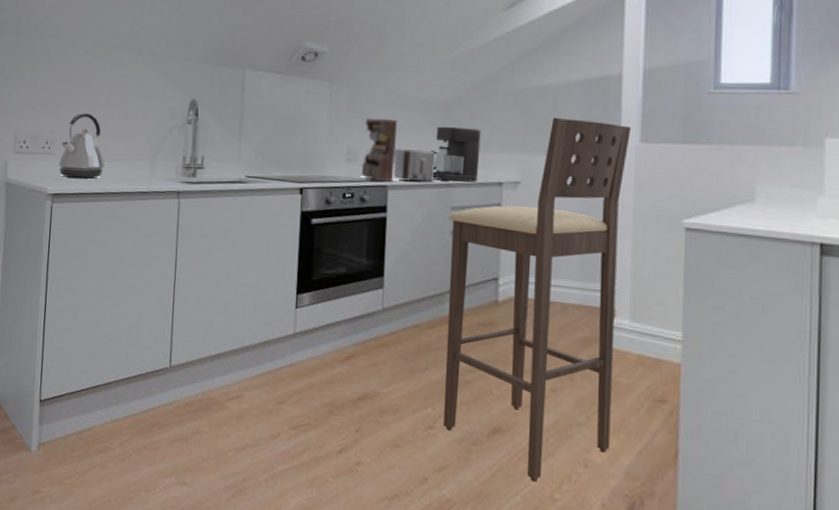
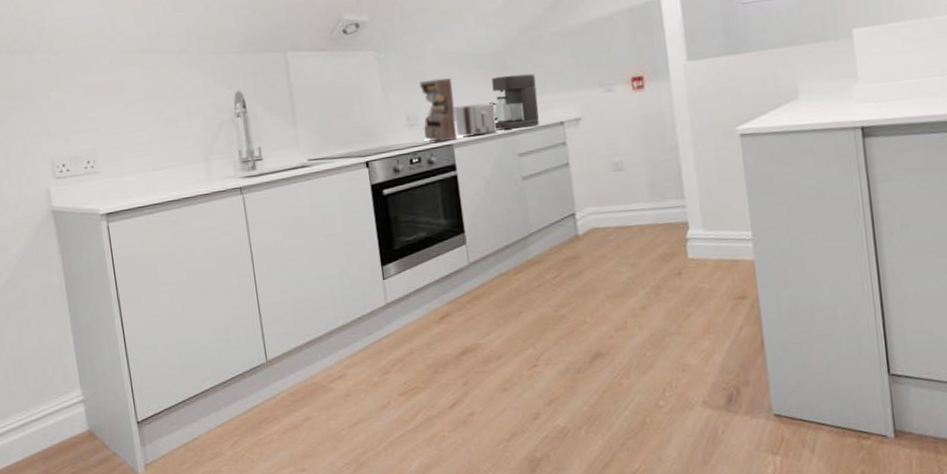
kettle: present [58,112,105,179] -> none [105,123,157,194]
bar stool: present [442,117,632,482] -> none [517,47,702,395]

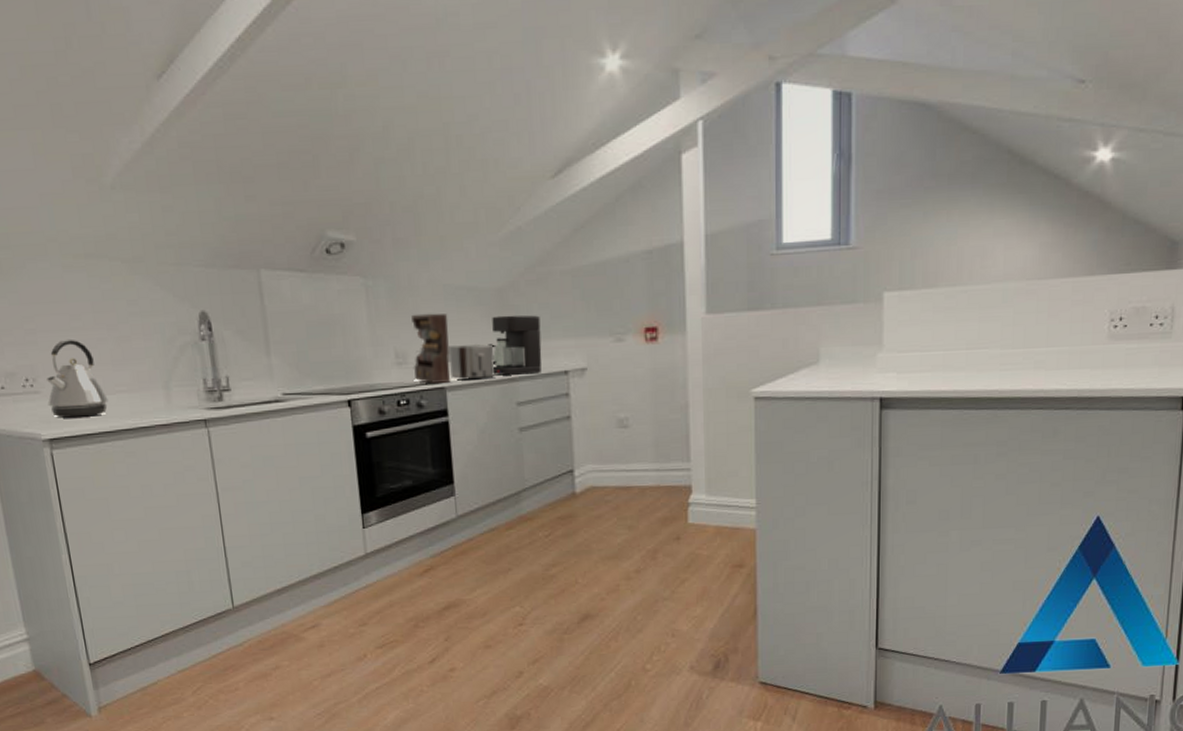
kettle: none [105,123,157,194] -> present [47,339,108,418]

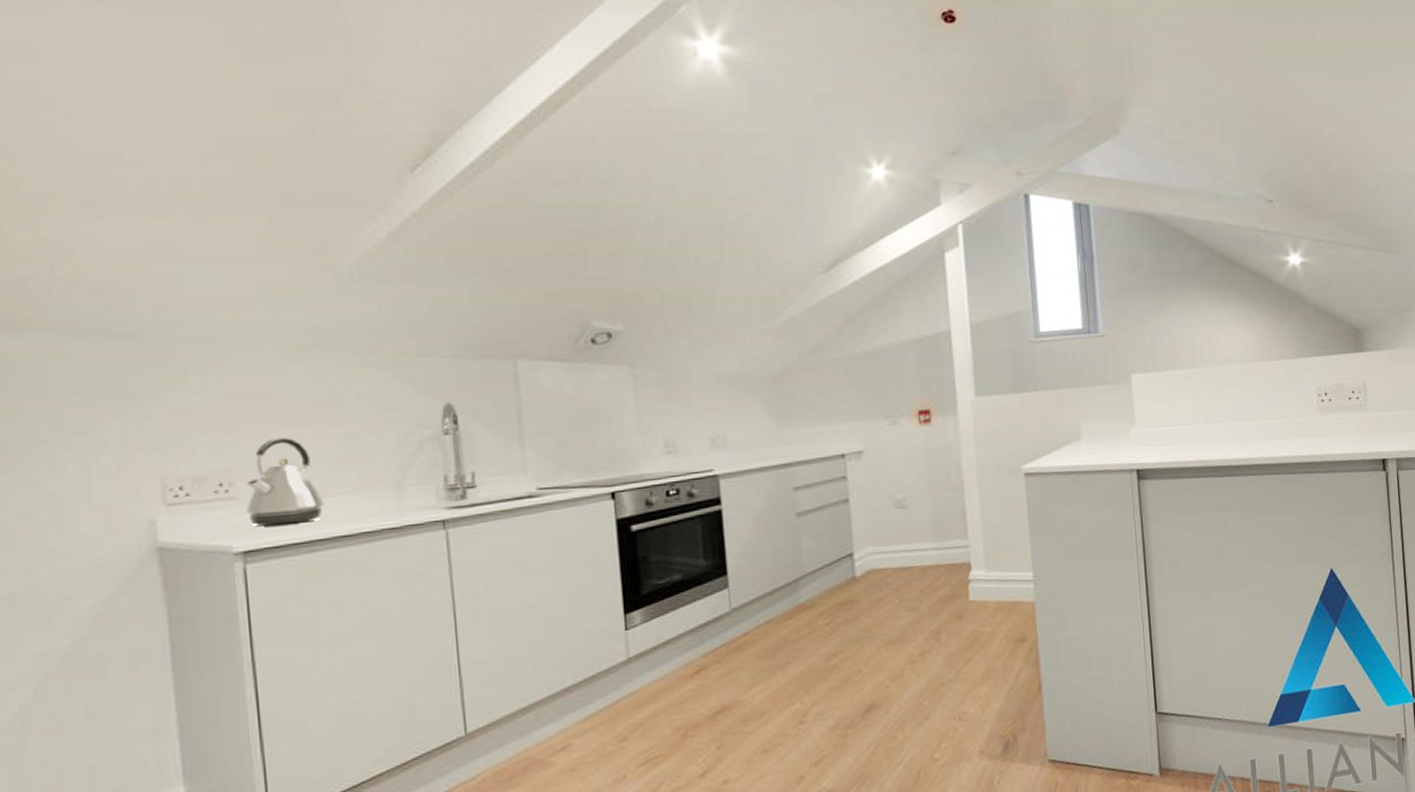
spice rack: present [411,313,451,384] -> none [682,400,725,472]
toaster: present [449,343,494,380] -> none [722,430,770,467]
coffee maker: present [488,315,542,376] -> none [763,401,819,461]

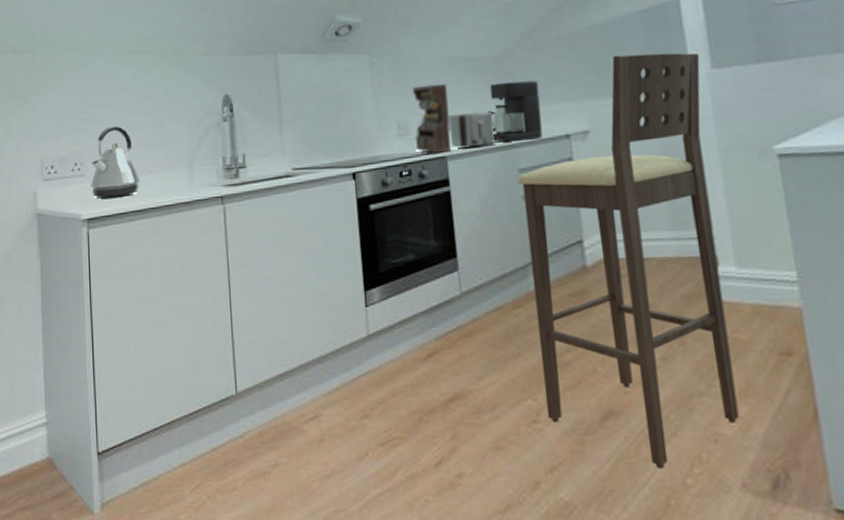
spice rack: none [682,400,725,472] -> present [413,84,452,153]
toaster: none [722,430,770,467] -> present [449,111,495,149]
coffee maker: none [763,401,819,461] -> present [487,80,542,143]
bar stool: none [792,379,981,749] -> present [517,52,739,469]

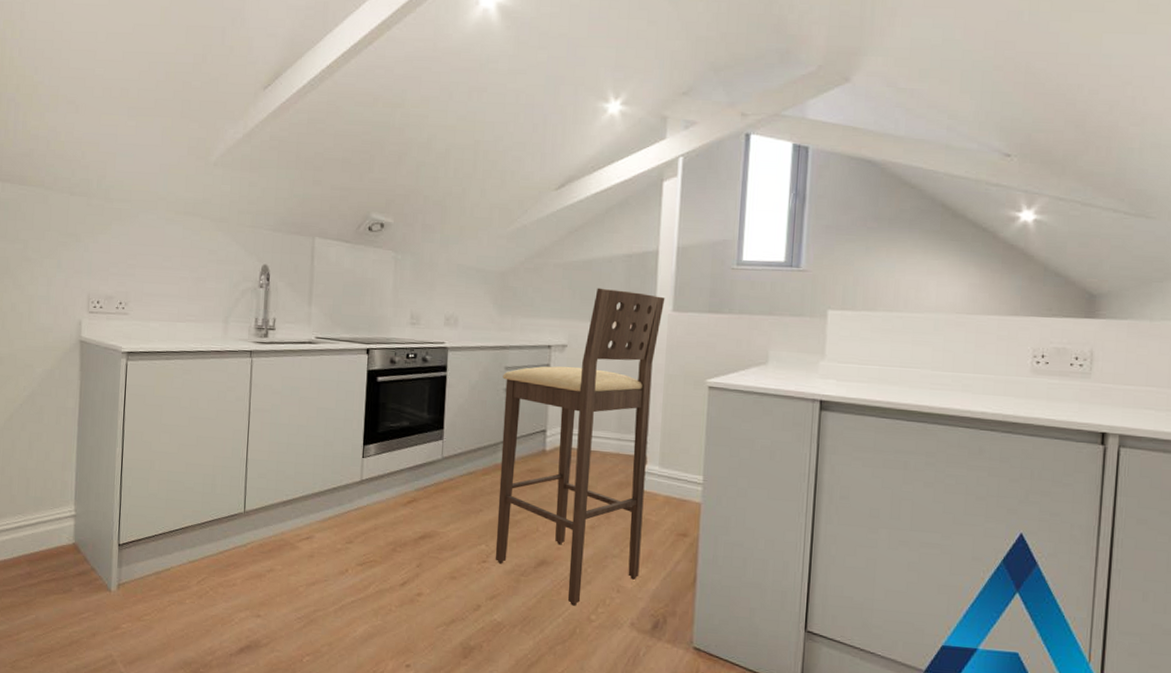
kettle: present [90,125,140,199] -> none [132,275,179,338]
spice rack: present [413,84,452,153] -> none [423,285,458,344]
toaster: present [449,111,495,149] -> none [452,314,491,345]
coffee maker: present [487,80,542,143] -> none [487,294,533,345]

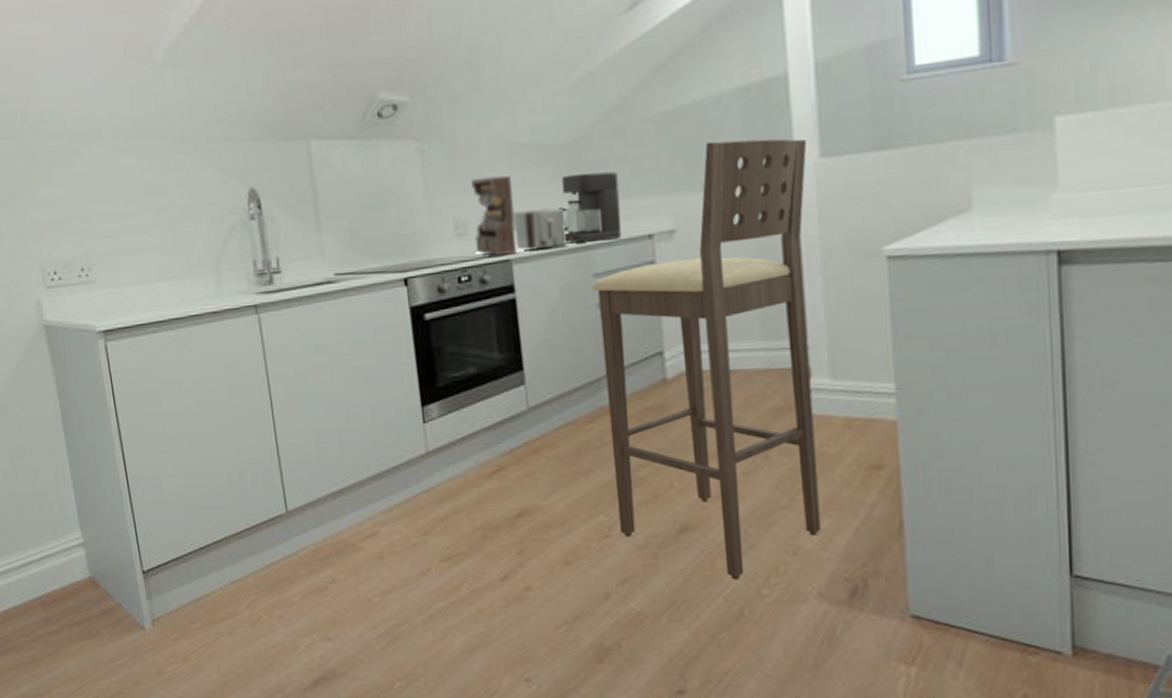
spice rack: none [423,285,458,344] -> present [471,175,518,256]
toaster: none [452,314,491,345] -> present [514,208,566,251]
coffee maker: none [487,294,533,345] -> present [558,171,622,244]

